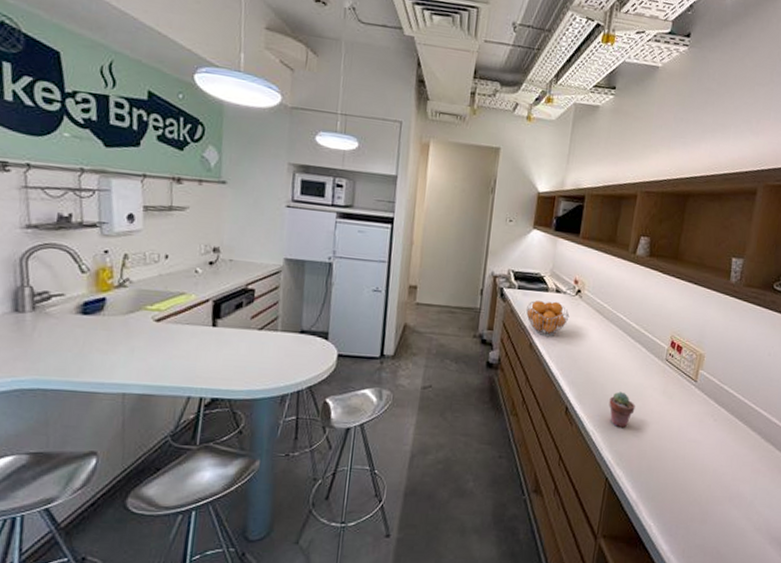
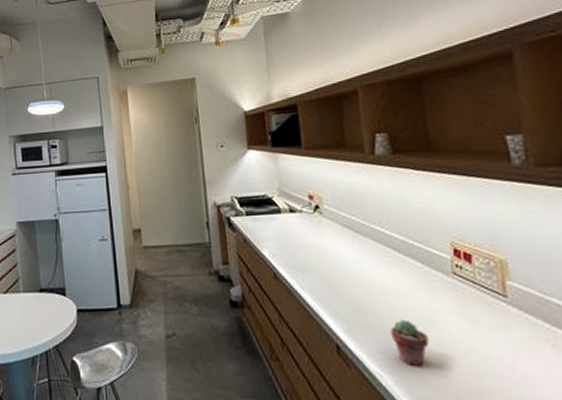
fruit basket: present [525,301,570,336] -> none [259,222,313,263]

